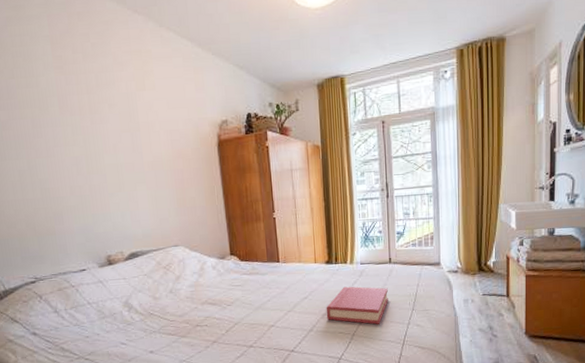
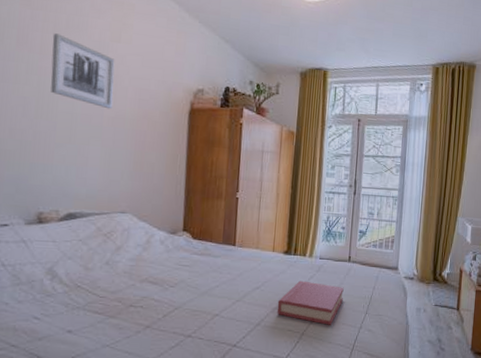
wall art: none [87,93,150,155] -> present [51,33,115,109]

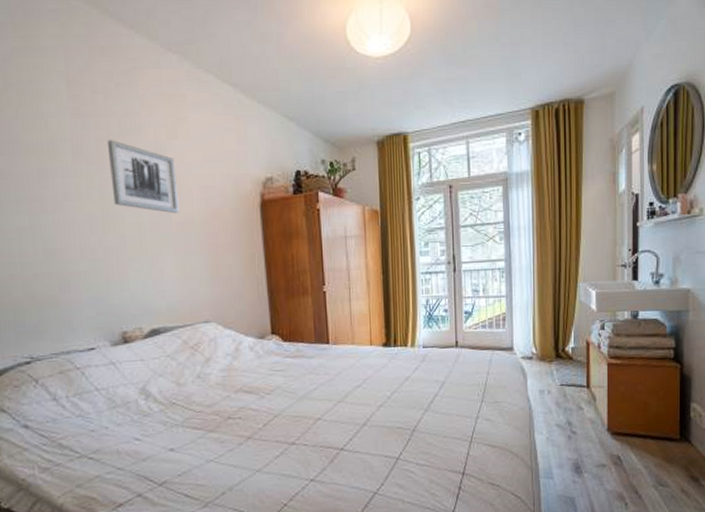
hardback book: present [277,280,344,325] -> none [382,373,454,418]

